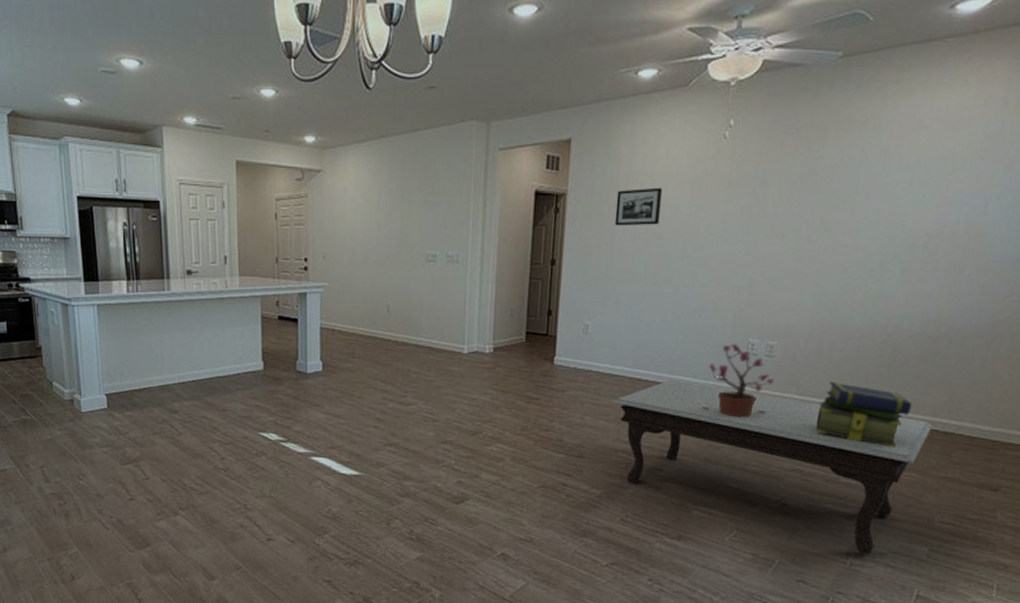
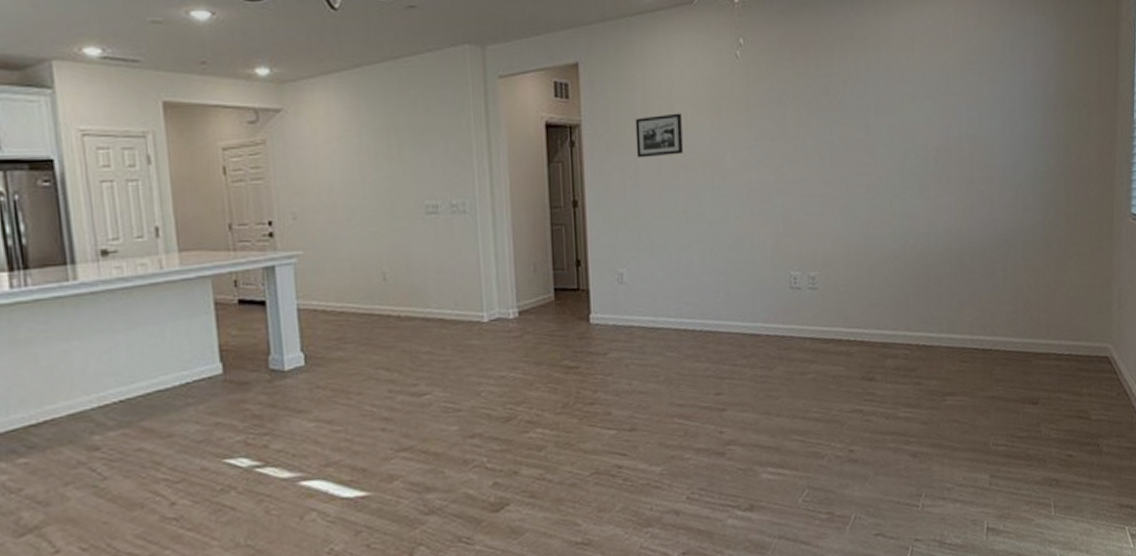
coffee table: present [613,380,932,554] -> none [661,326,972,492]
potted plant: present [703,344,774,418] -> none [755,279,821,361]
stack of books: present [815,381,912,447] -> none [867,308,951,372]

